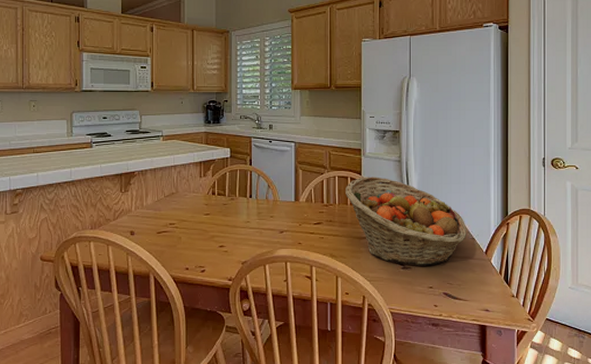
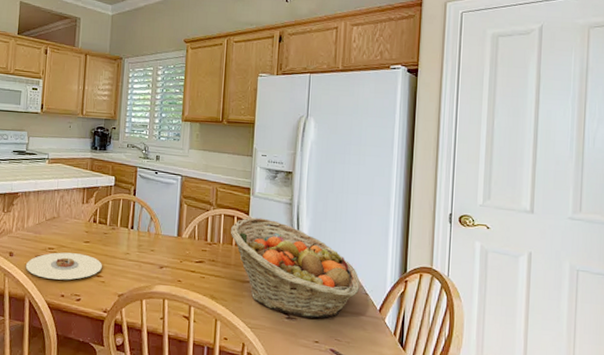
plate: none [147,226,224,253] -> present [25,252,102,280]

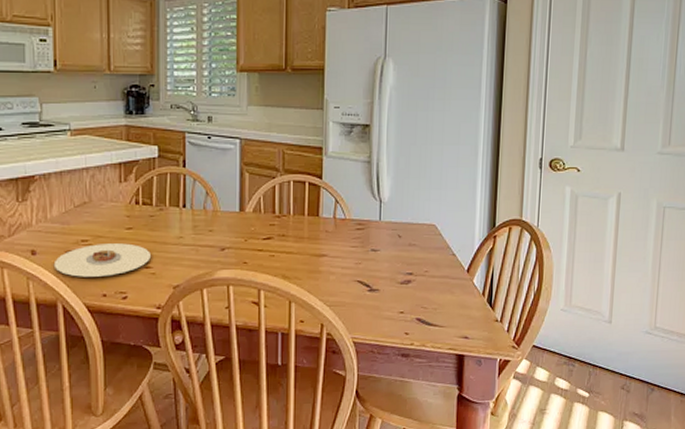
fruit basket: present [231,217,360,318] -> none [302,181,446,288]

